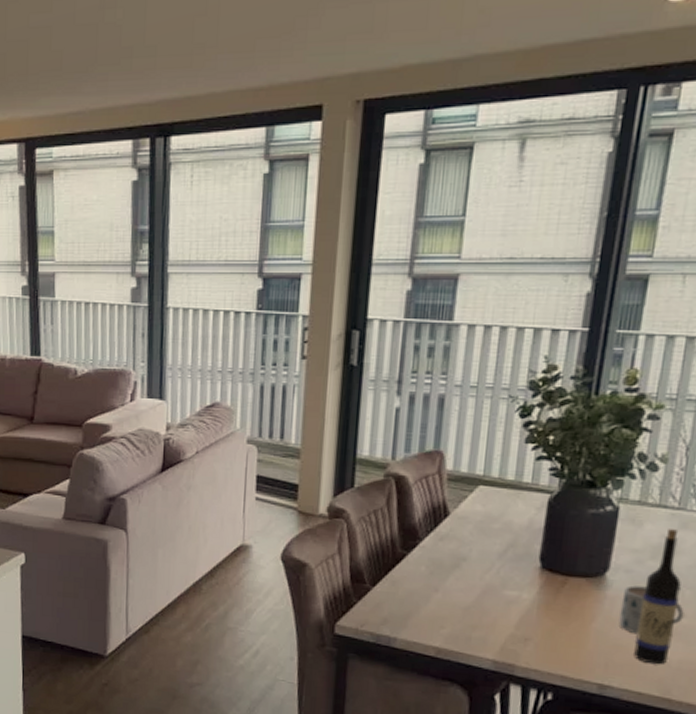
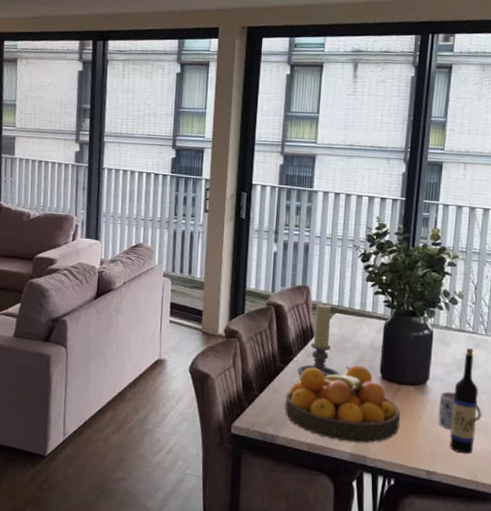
fruit bowl: none [406,552,566,649] -> present [285,365,401,443]
candle holder: none [424,472,484,567] -> present [297,303,341,377]

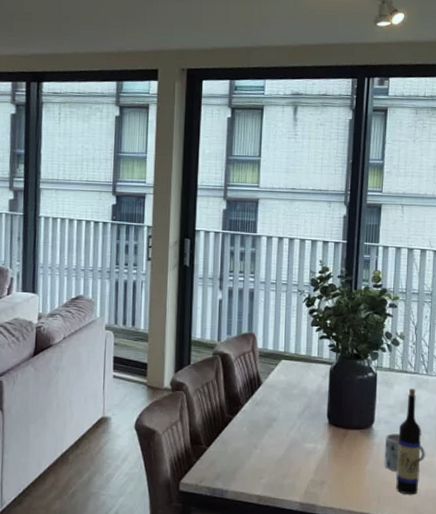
fruit bowl: present [285,365,401,443] -> none [233,412,348,492]
candle holder: present [297,303,341,377] -> none [245,350,289,427]

